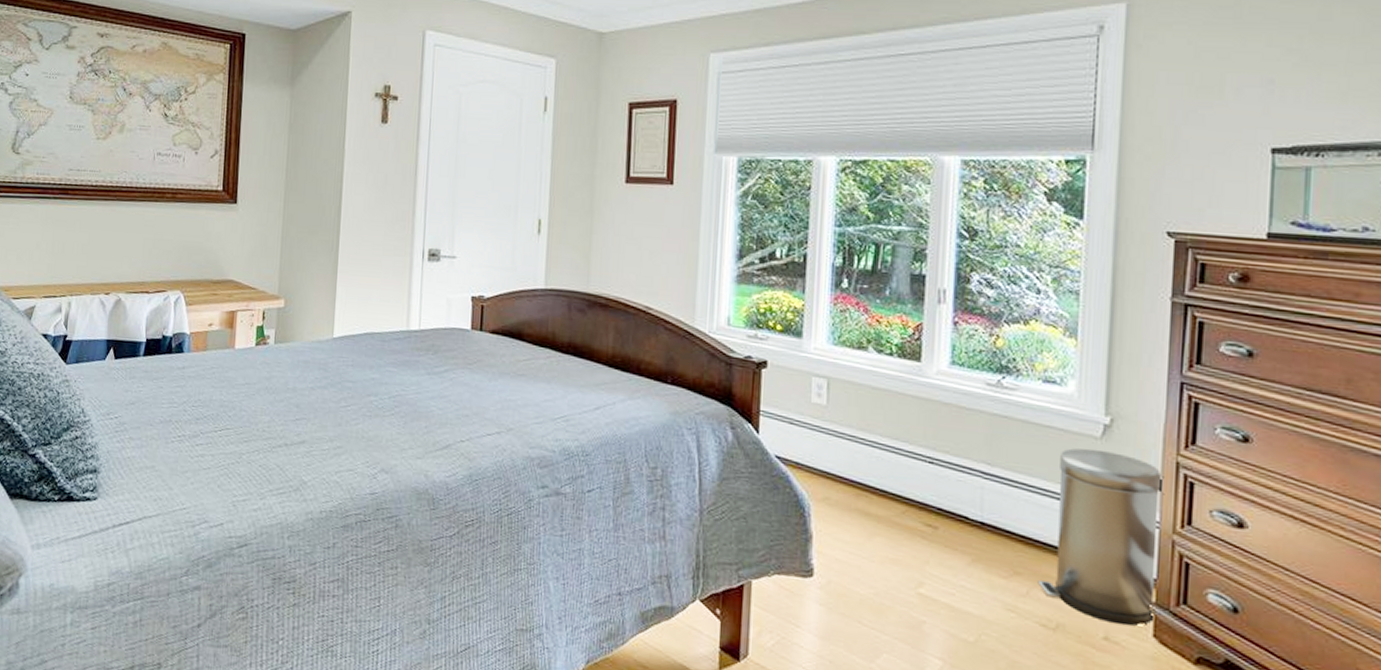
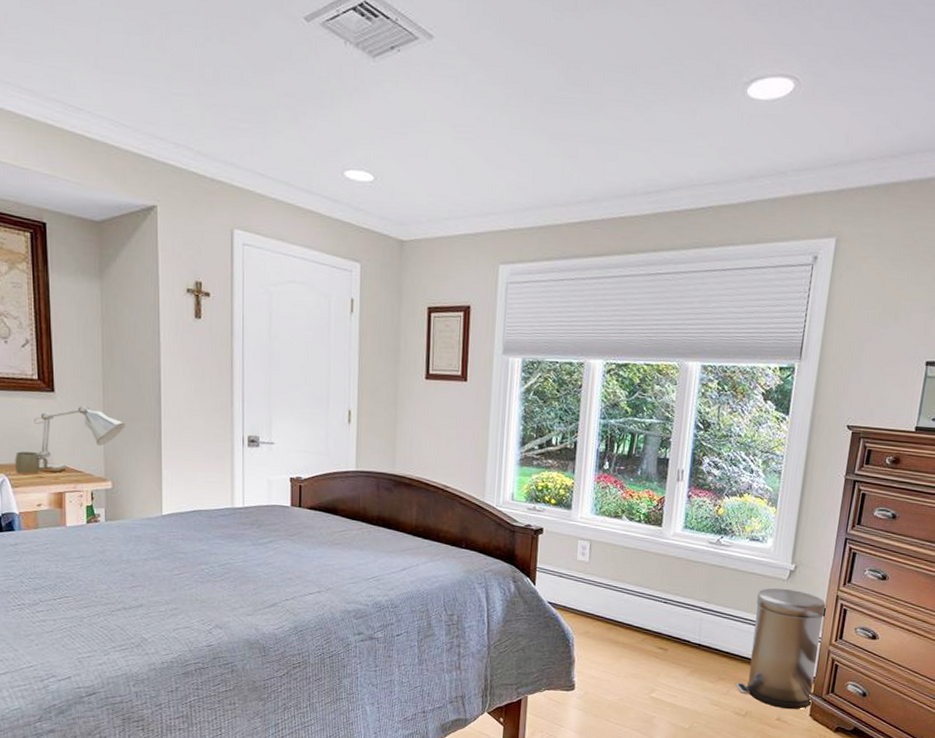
mug: none [191,266,224,292] -> present [15,451,48,475]
desk lamp: none [213,218,304,290] -> present [33,406,126,473]

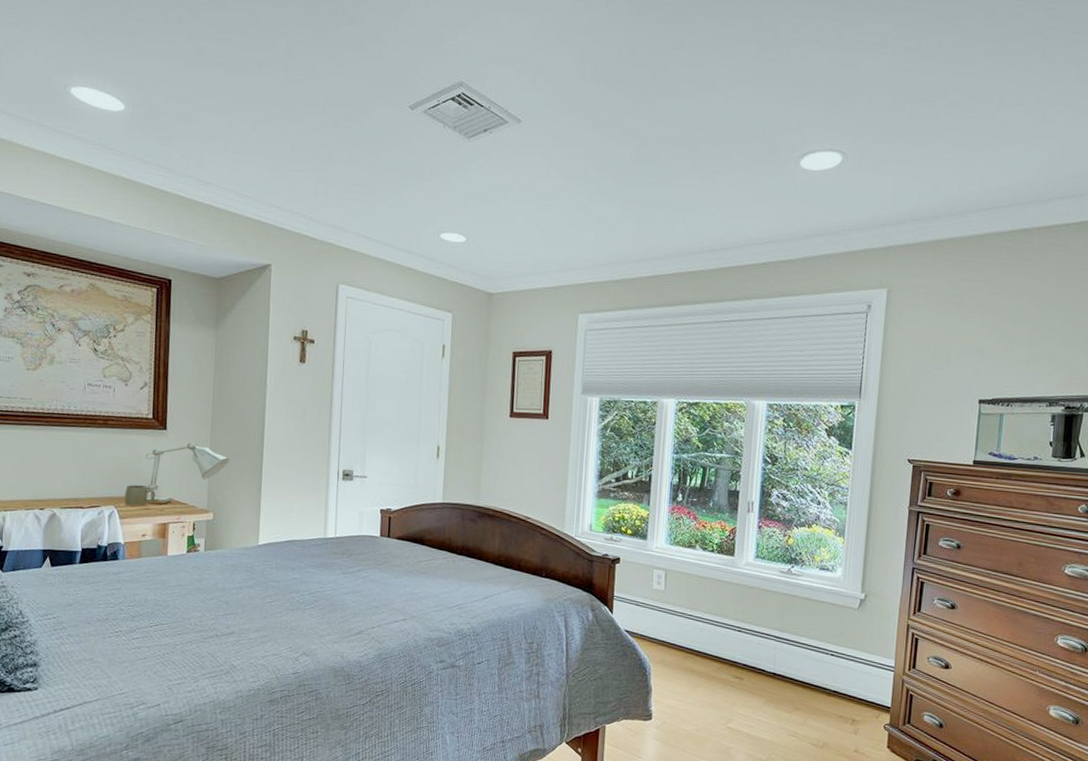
pedal bin: present [735,588,829,709] -> none [811,617,900,741]

